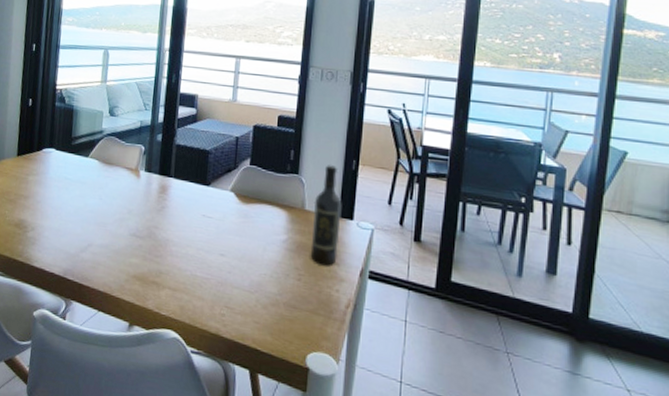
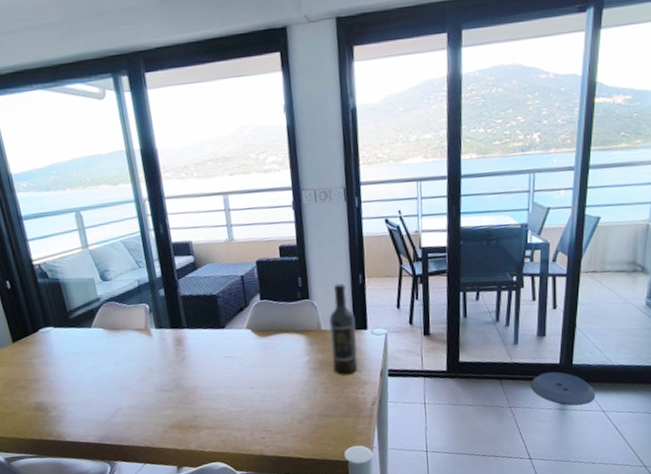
robot vacuum: none [535,320,617,375] -> present [531,372,595,406]

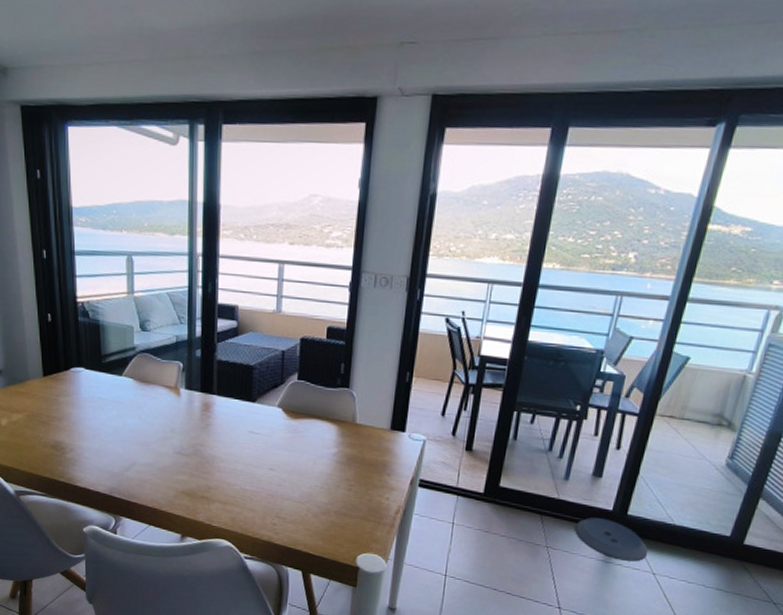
wine bottle: present [328,283,358,375] -> none [361,378,394,476]

